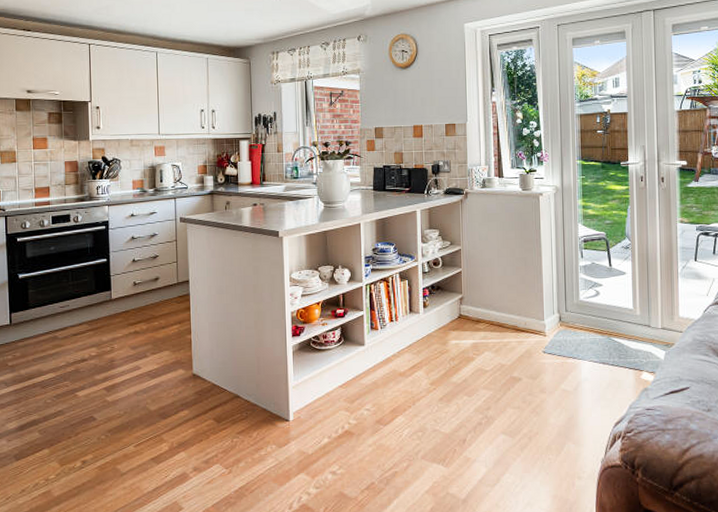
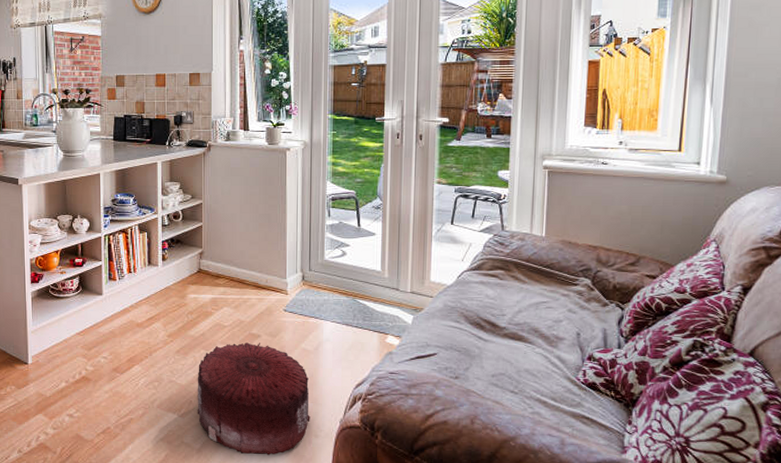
pouf: none [460,386,573,502] -> present [197,342,310,455]

